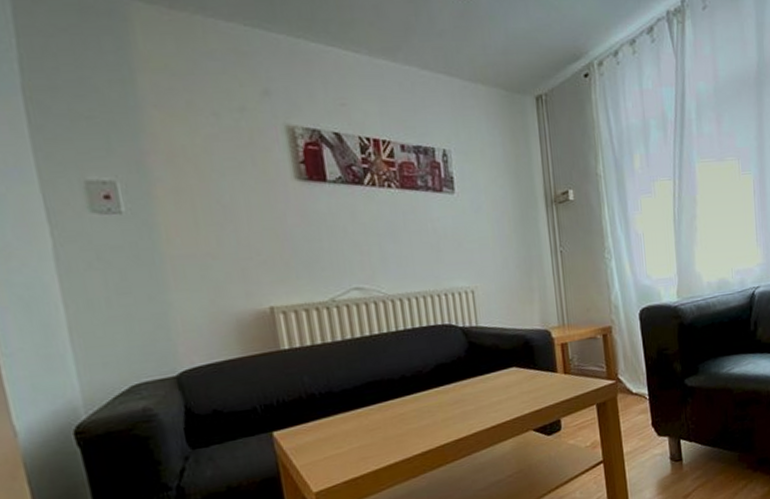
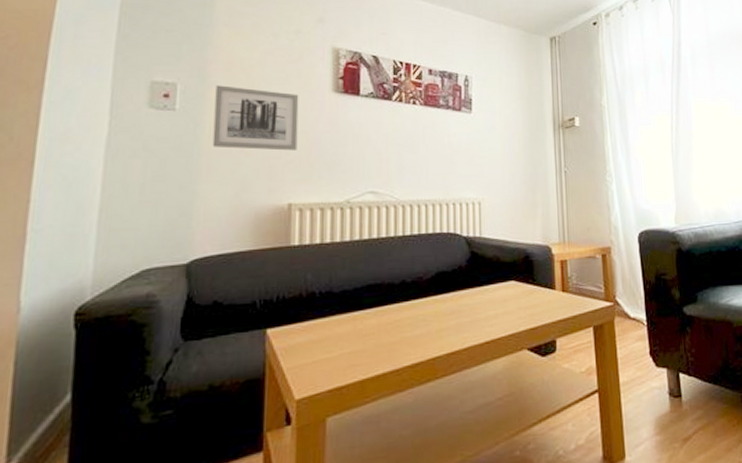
wall art: none [161,180,268,253] -> present [212,85,299,151]

